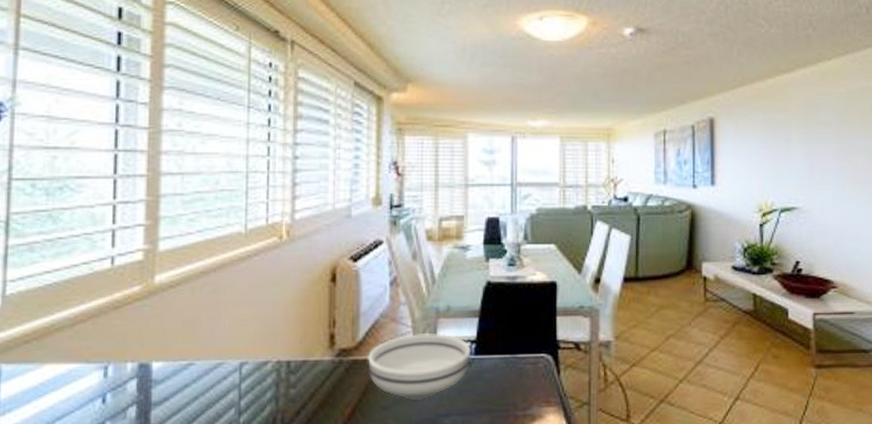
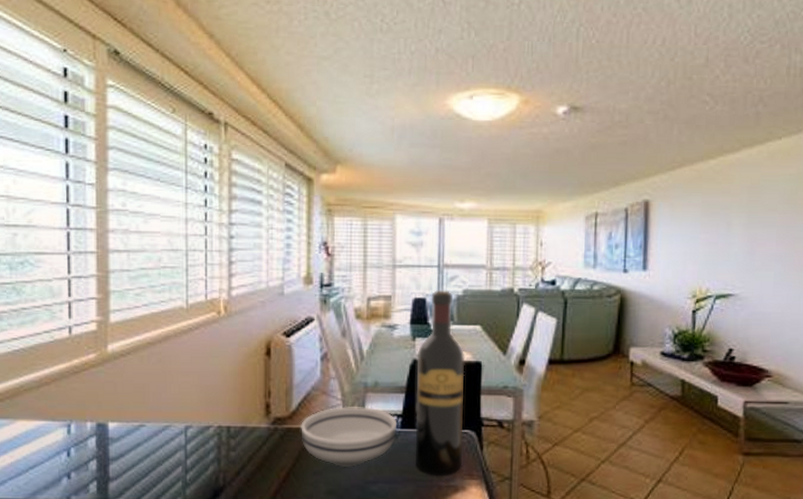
wine bottle: none [489,209,540,405] -> present [415,290,465,476]

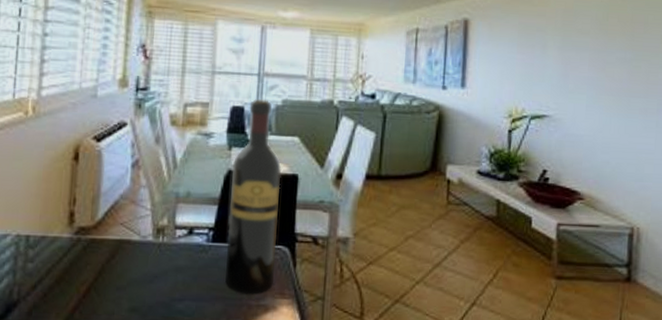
bowl: present [301,406,398,467] -> none [105,217,209,282]

